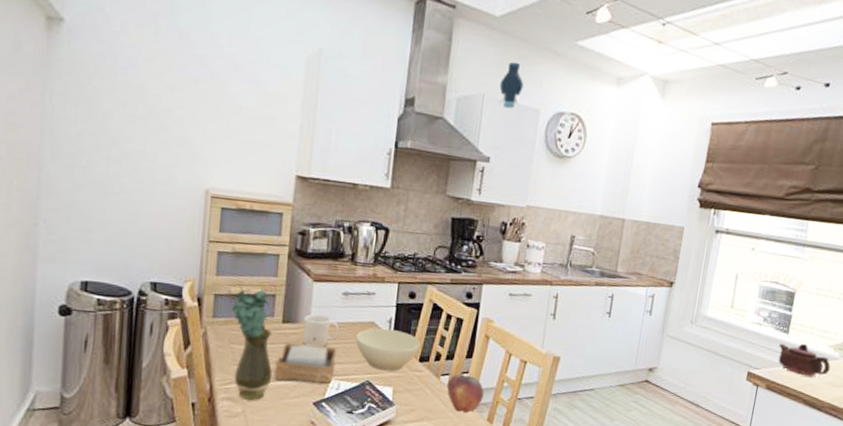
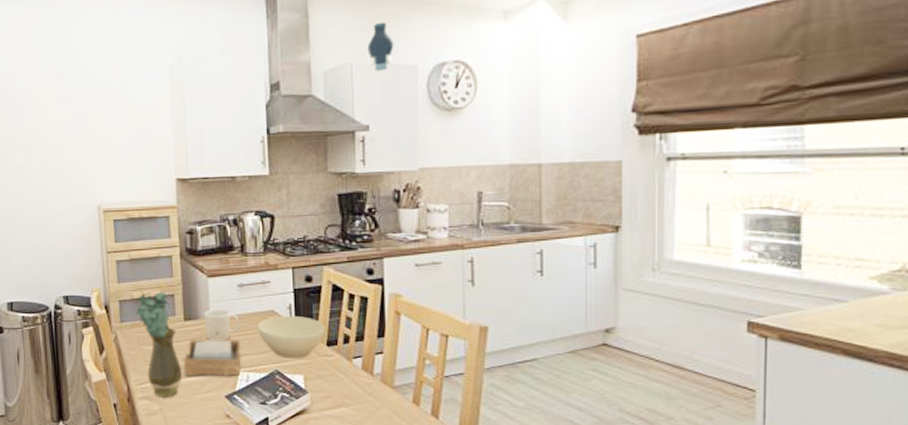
fruit: present [447,373,484,413] -> none [362,354,404,395]
teapot: present [778,343,831,376] -> none [788,278,878,318]

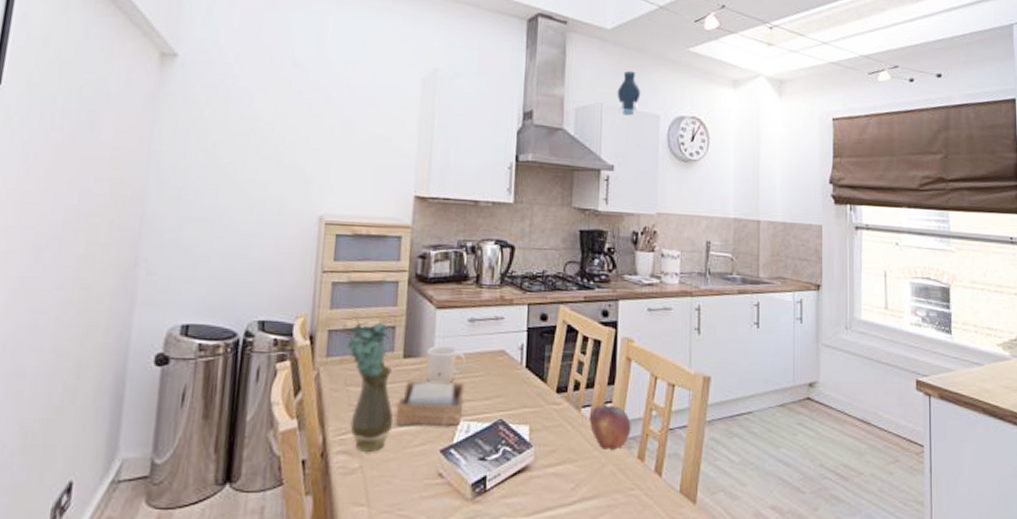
bowl: present [257,315,326,359] -> none [485,356,557,406]
fruit: none [362,354,404,395] -> present [590,403,631,450]

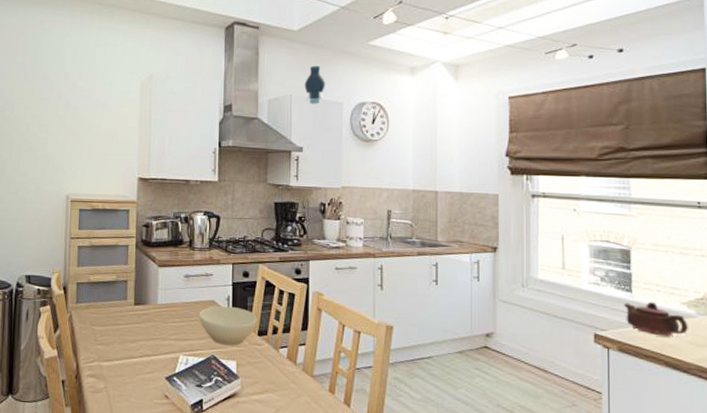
vase: present [347,318,394,453] -> none [91,274,129,377]
napkin holder: present [395,380,465,427] -> none [130,322,183,360]
mug: present [426,346,467,384] -> none [152,296,184,326]
bowl: none [485,356,557,406] -> present [199,305,258,346]
fruit: present [590,403,631,450] -> none [287,345,323,384]
teapot: none [943,343,1003,380] -> present [623,301,688,336]

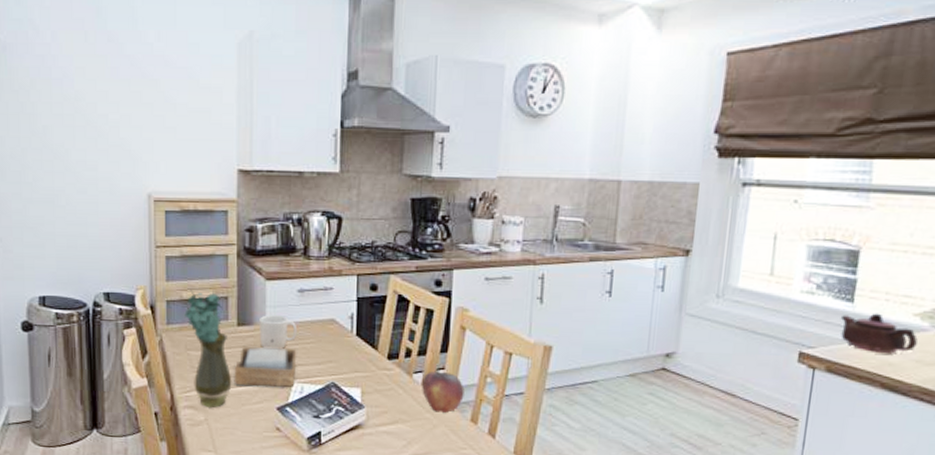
vase: none [91,274,129,377] -> present [184,289,232,408]
napkin holder: none [130,322,183,360] -> present [234,346,297,388]
mug: none [152,296,184,326] -> present [259,315,298,350]
bowl: present [199,305,258,346] -> none [316,325,388,371]
fruit: none [287,345,323,384] -> present [422,369,465,413]
vase: present [304,65,326,104] -> none [454,14,483,68]

